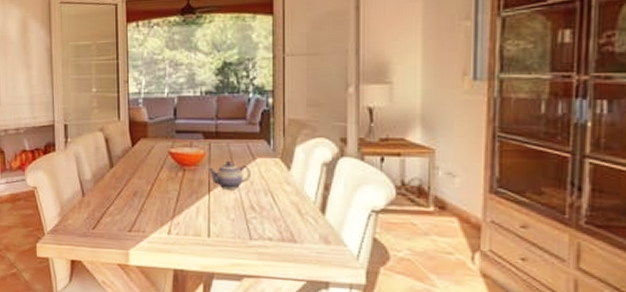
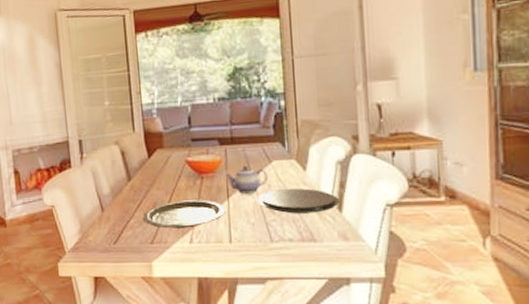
plate: none [123,191,206,219] -> present [143,200,226,229]
plate: none [239,186,324,214] -> present [257,188,340,214]

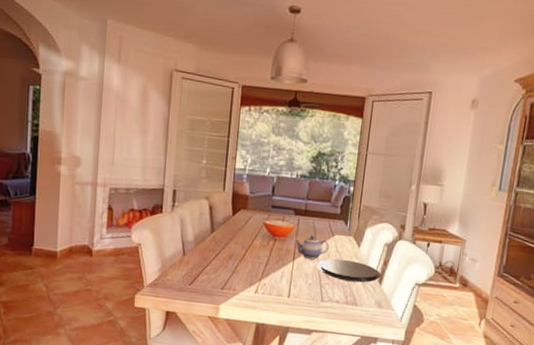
plate: present [143,200,226,229] -> none [219,256,290,280]

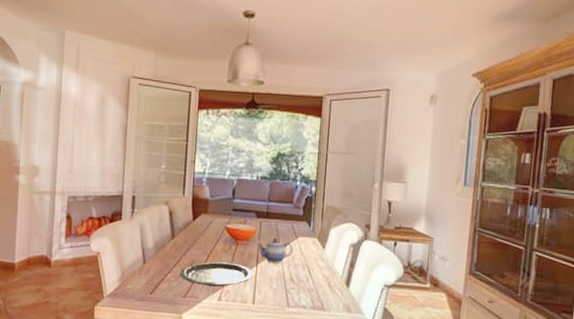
plate: none [219,256,290,280] -> present [180,261,253,287]
plate: present [317,259,382,283] -> none [281,262,349,286]

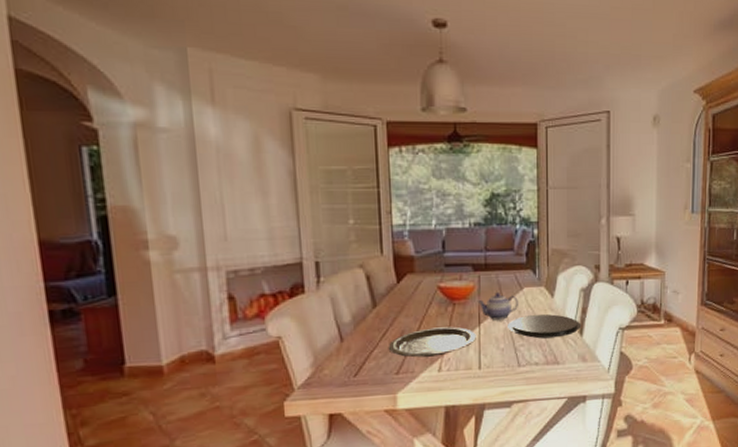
plate: none [281,262,349,286] -> present [508,314,582,339]

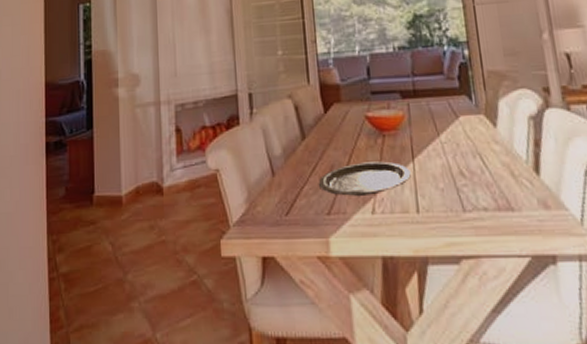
teapot: present [477,291,518,320] -> none [408,121,456,154]
plate: present [508,314,582,339] -> none [445,147,537,178]

